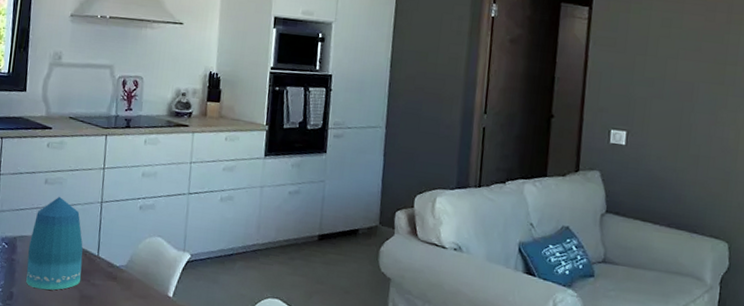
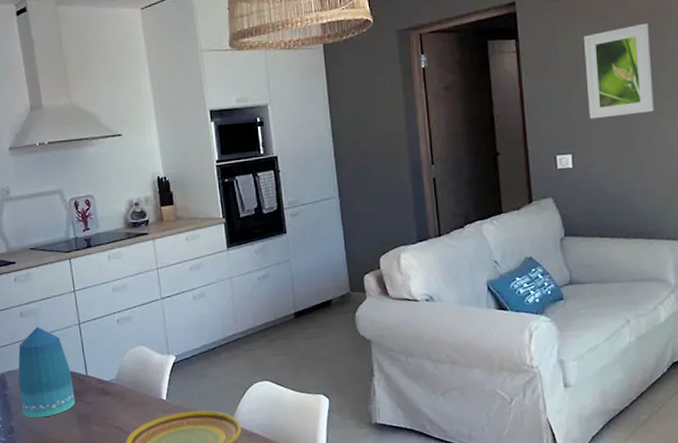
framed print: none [650,16,724,105] -> present [584,22,654,119]

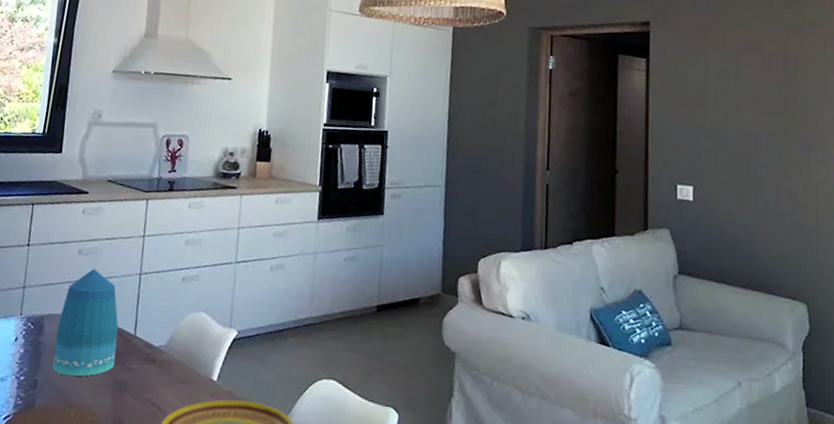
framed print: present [584,22,654,119] -> none [714,66,782,158]

